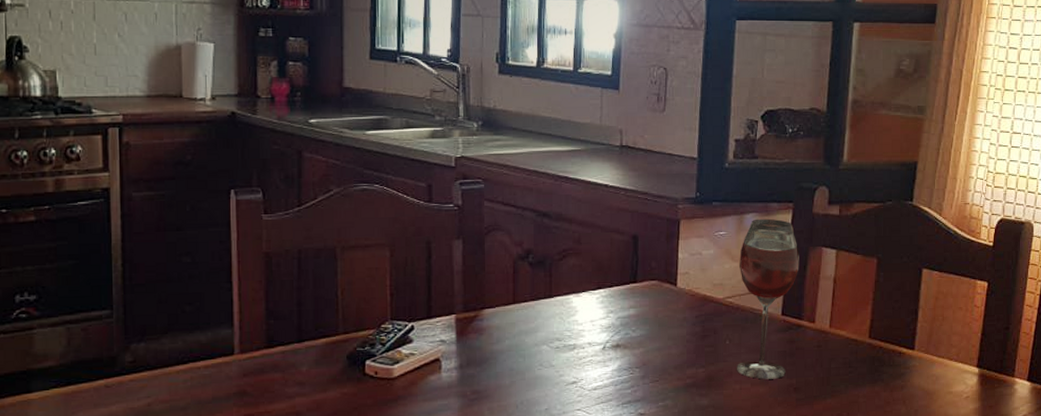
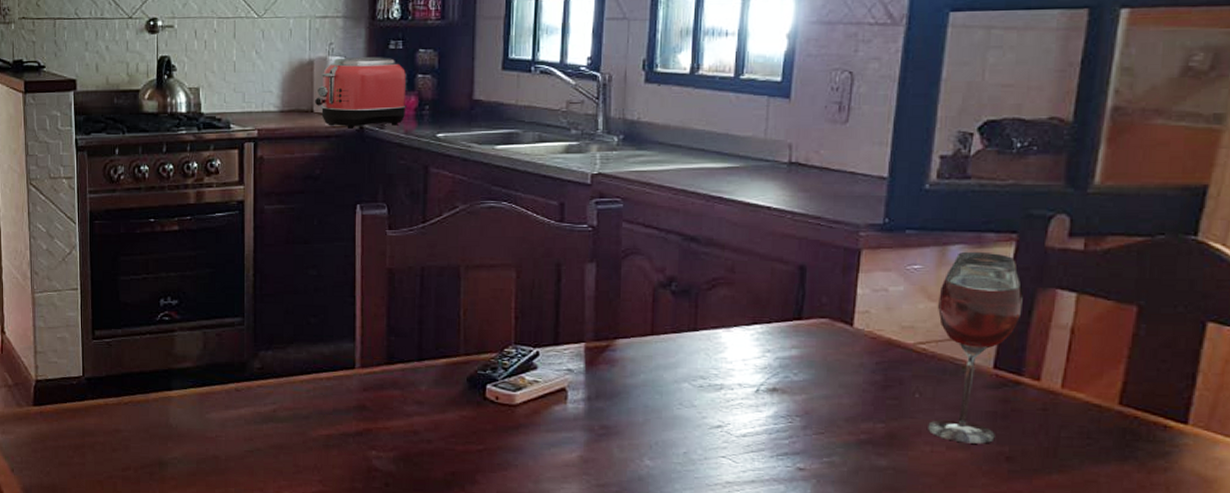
toaster: none [184,43,278,114] -> present [315,57,407,129]

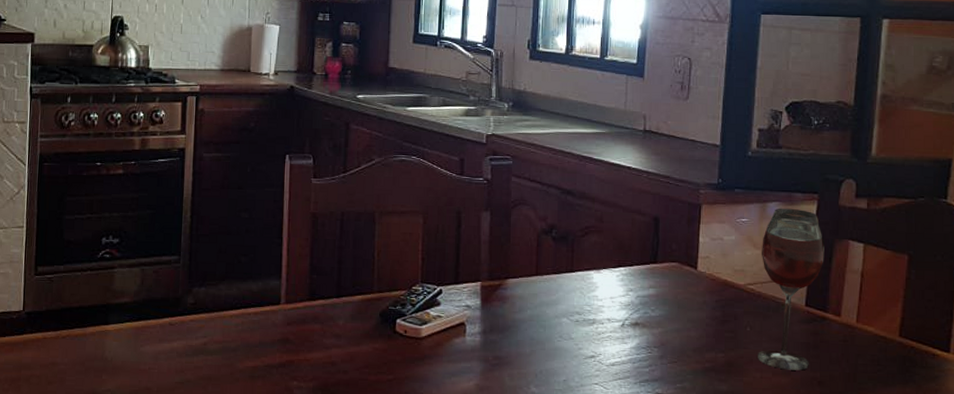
toaster: present [315,57,407,129] -> none [252,26,332,88]

